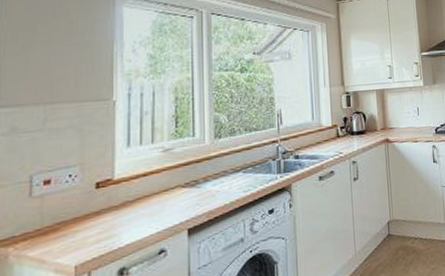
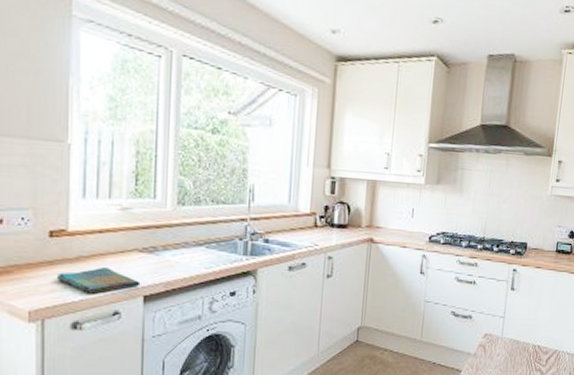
dish towel: none [102,207,185,237] -> present [56,266,141,294]

